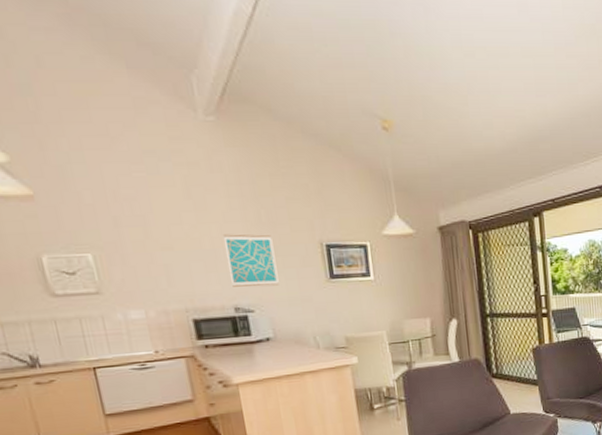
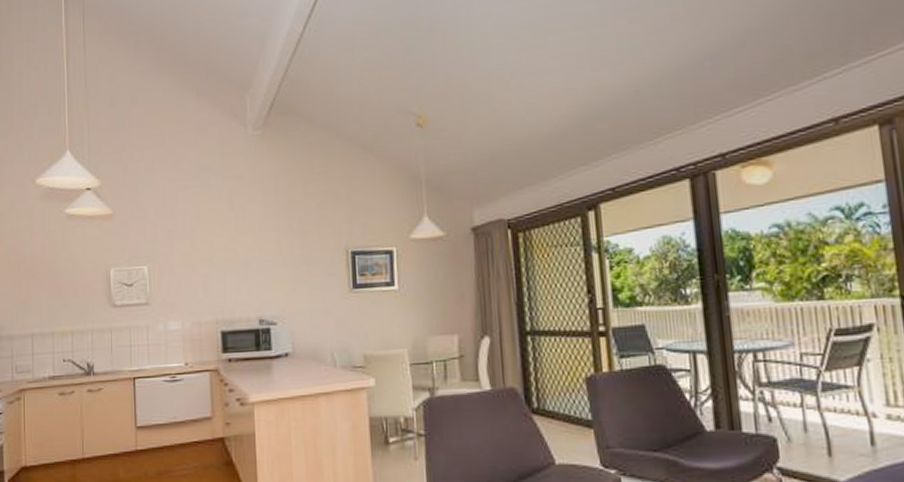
wall art: present [222,234,279,287] -> none [256,243,303,298]

